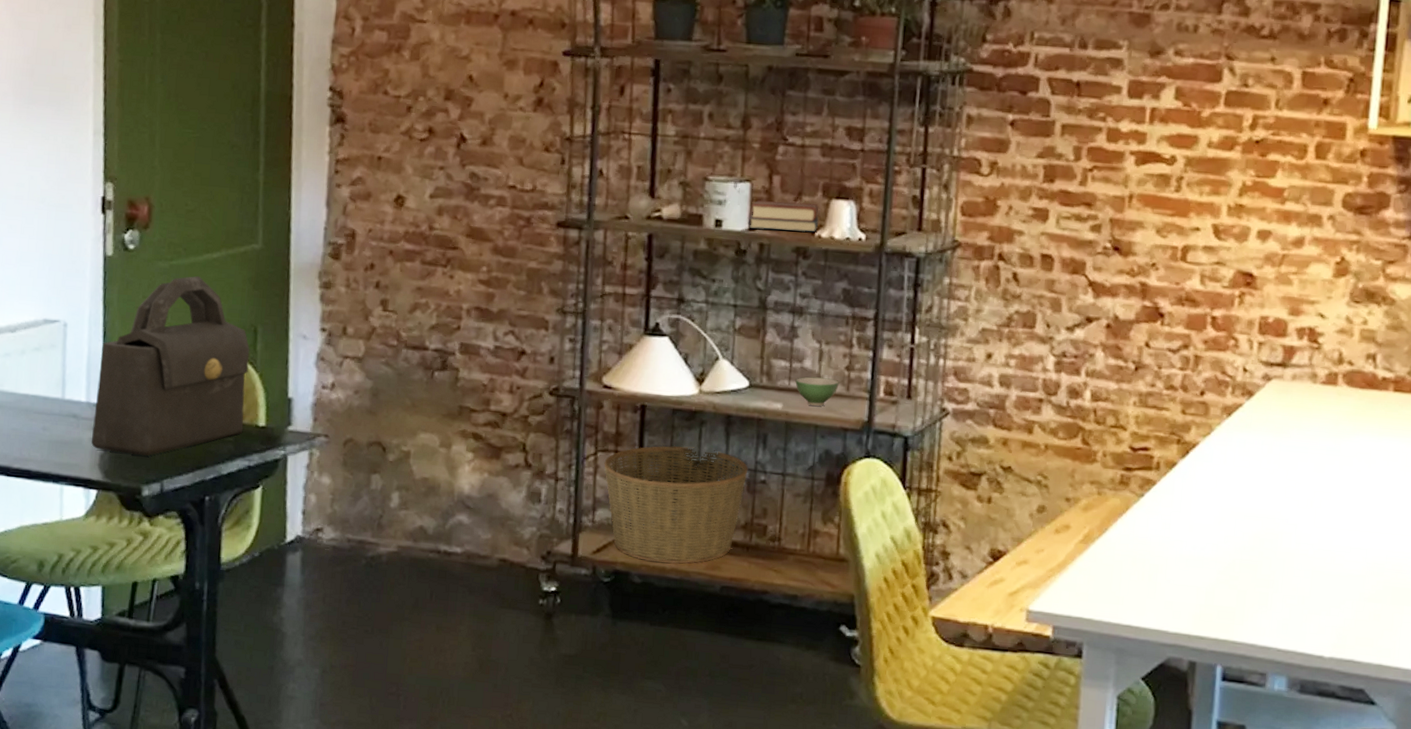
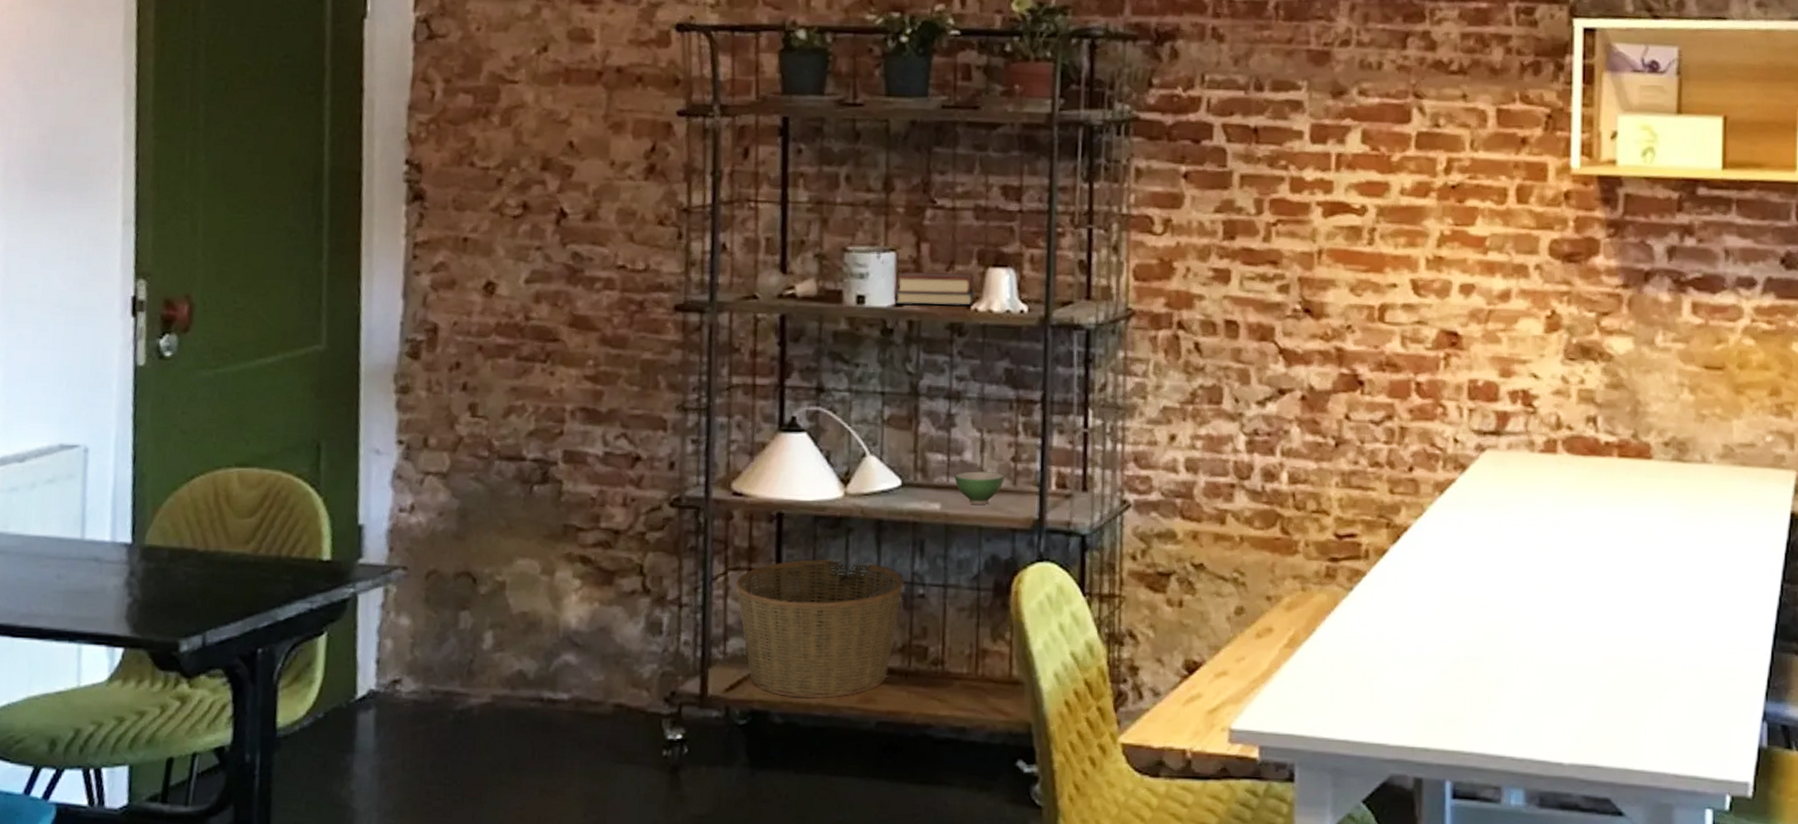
handbag: present [91,275,250,457] -> none [117,385,312,604]

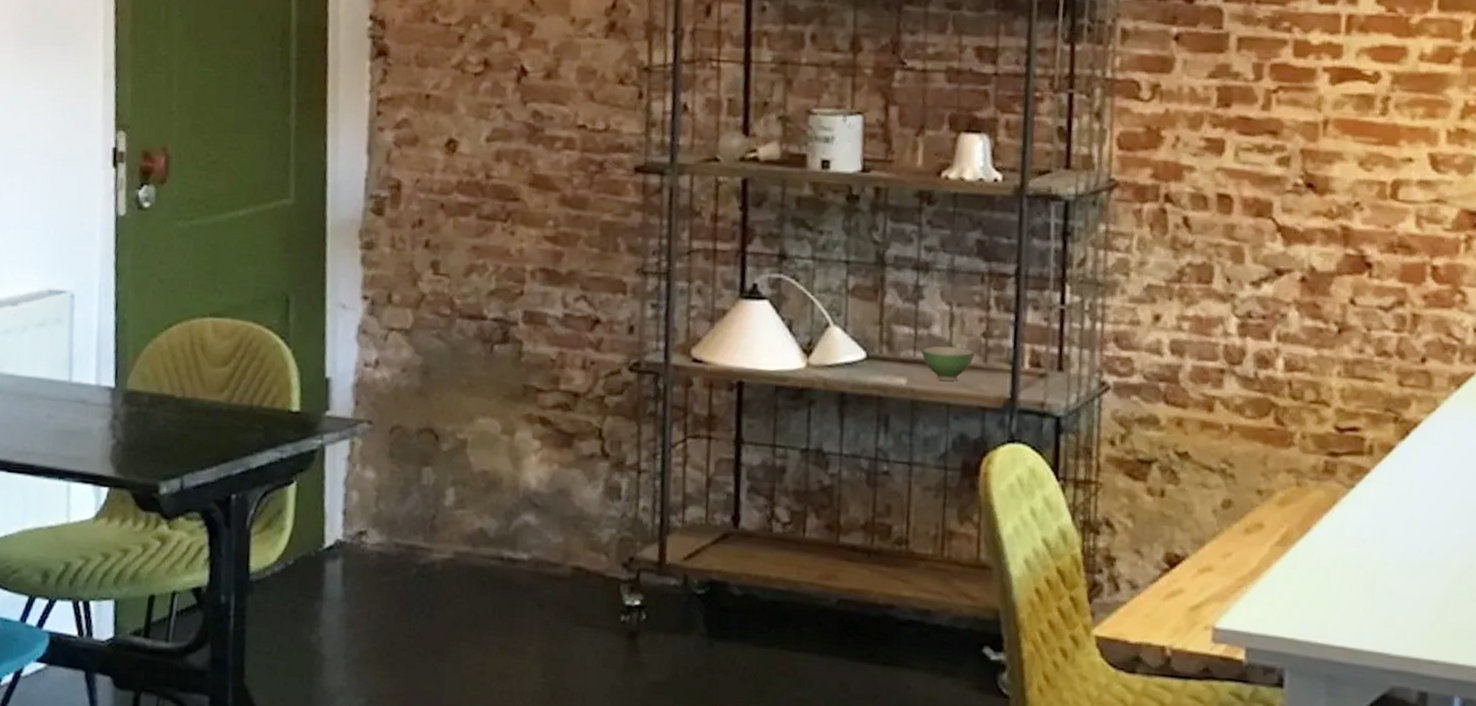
basket: present [736,559,904,699] -> none [695,430,867,572]
books: present [895,271,975,306] -> none [861,135,946,173]

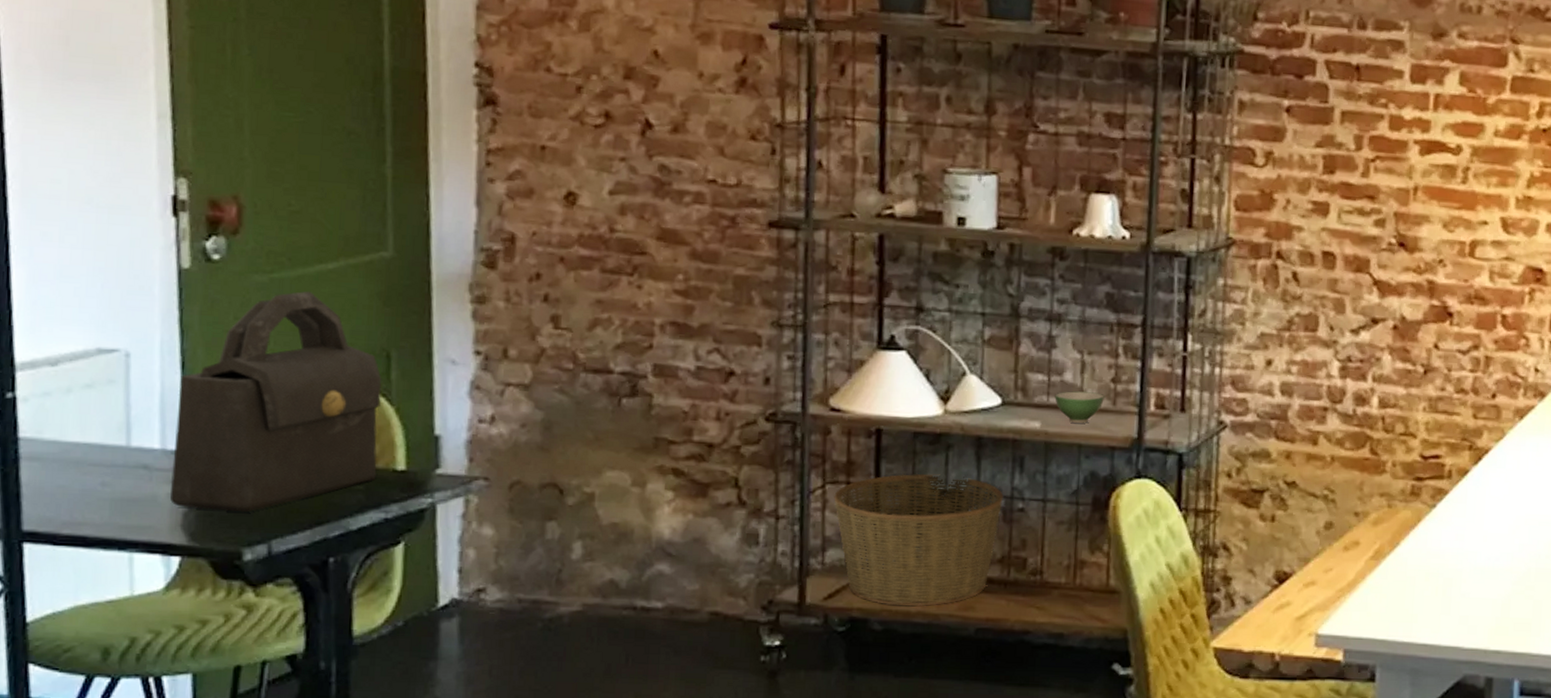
handbag: none [102,236,282,448] -> present [170,291,382,513]
basket: none [695,430,867,572] -> present [834,474,1004,607]

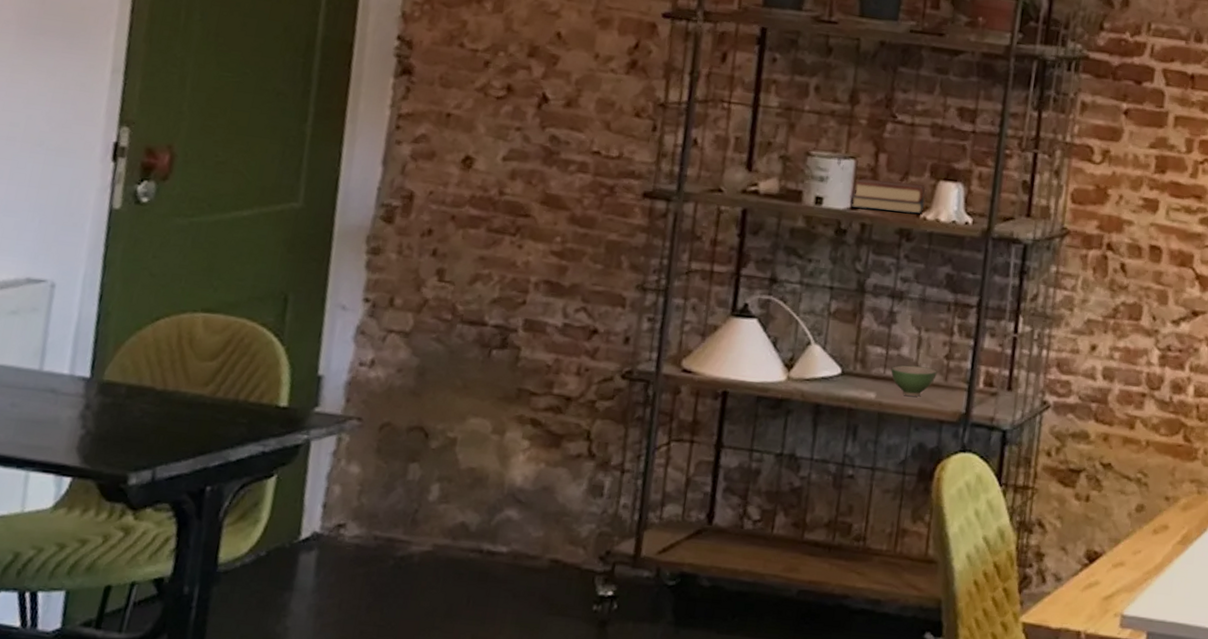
handbag: present [170,291,382,513] -> none [71,235,278,439]
basket: present [834,474,1004,607] -> none [677,435,836,566]
books: none [996,194,1077,231] -> present [851,178,925,214]

